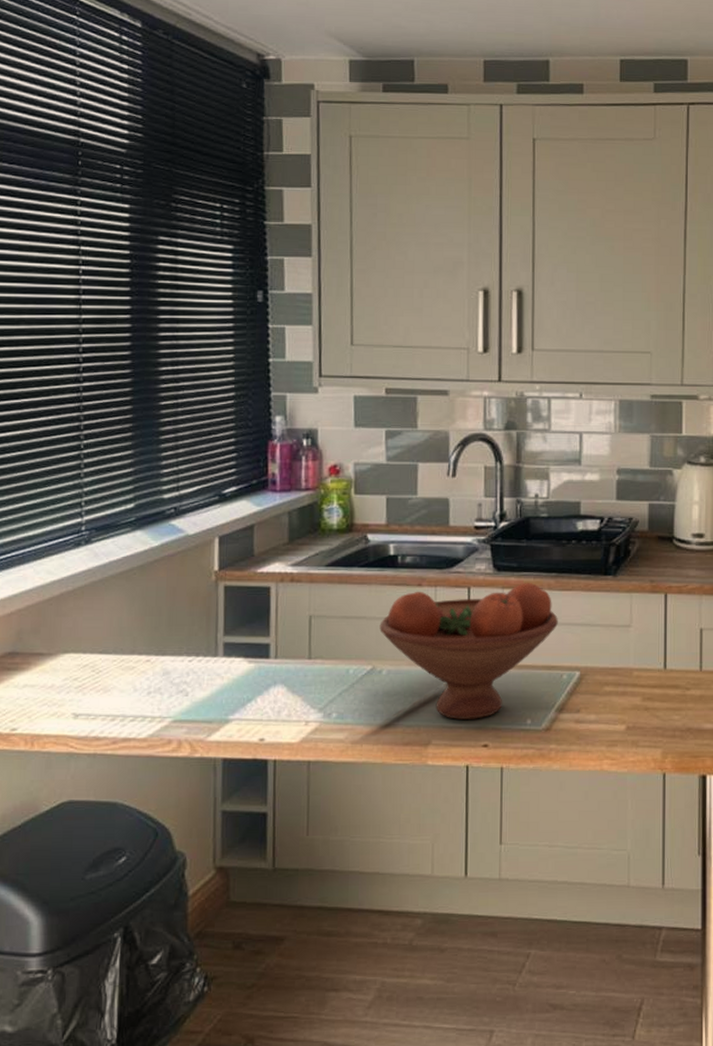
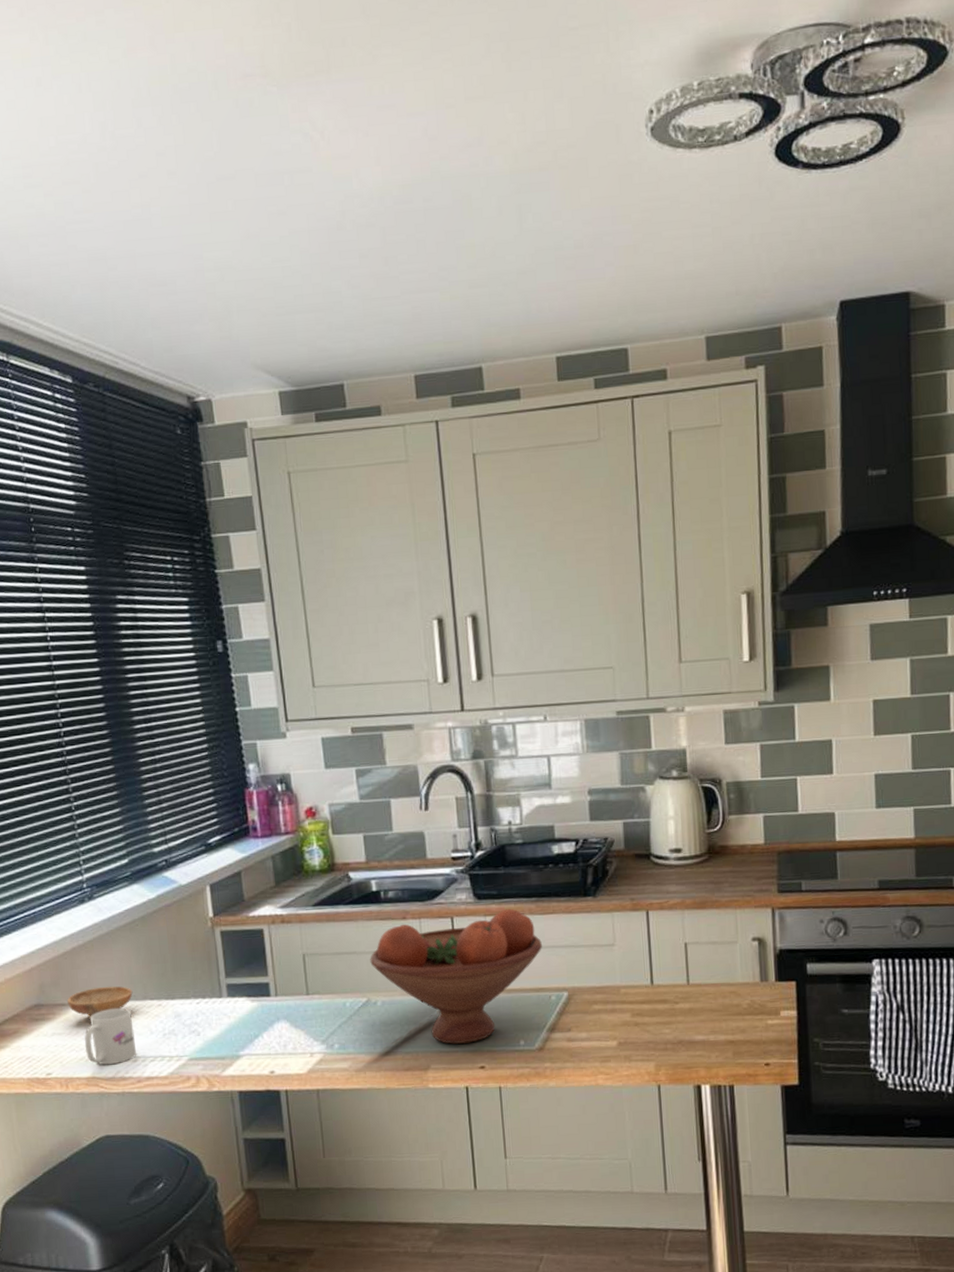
bowl: none [46,637,120,671] -> present [67,986,133,1019]
mug: none [58,661,116,723] -> present [84,1007,137,1065]

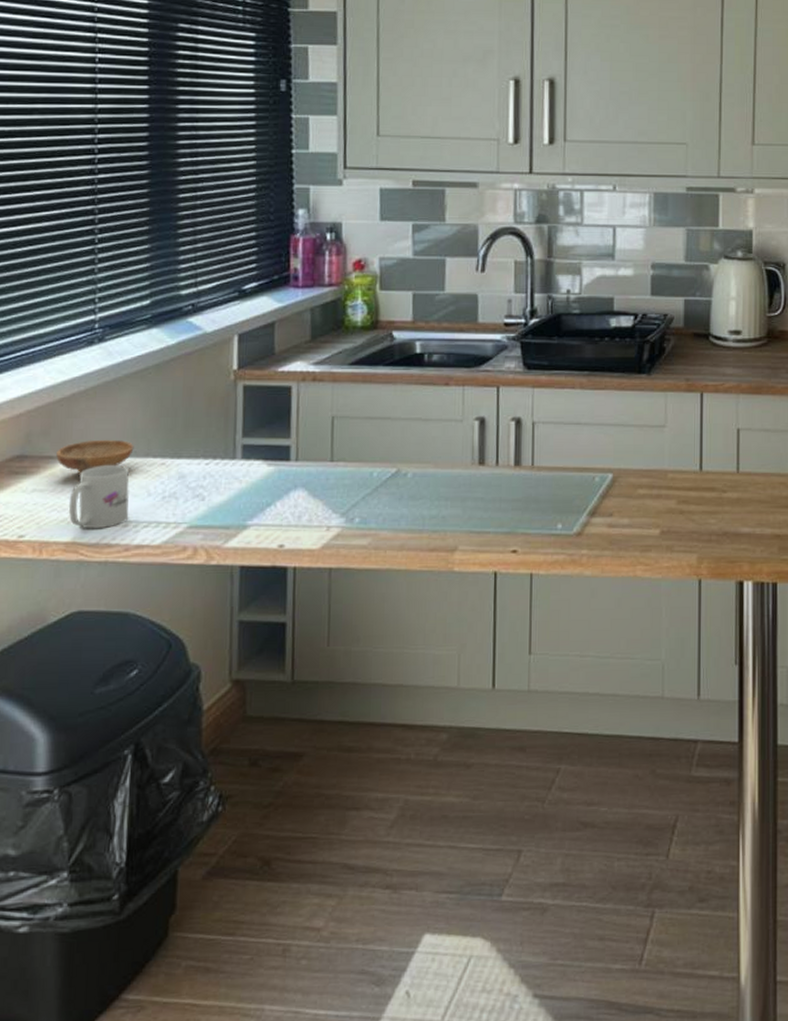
fruit bowl: present [370,908,542,1044] -> none [405,381,590,524]

